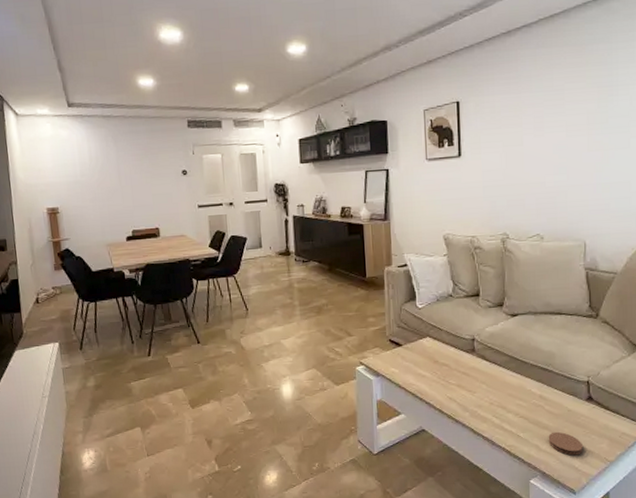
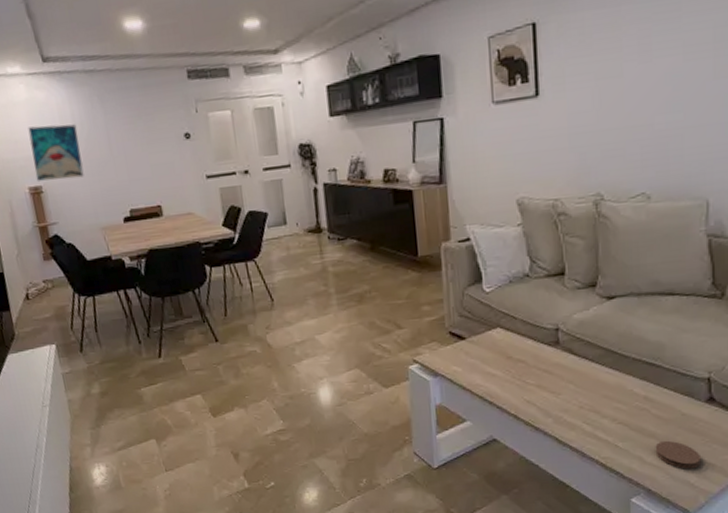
wall art: none [50,158,96,203] -> present [28,124,84,181]

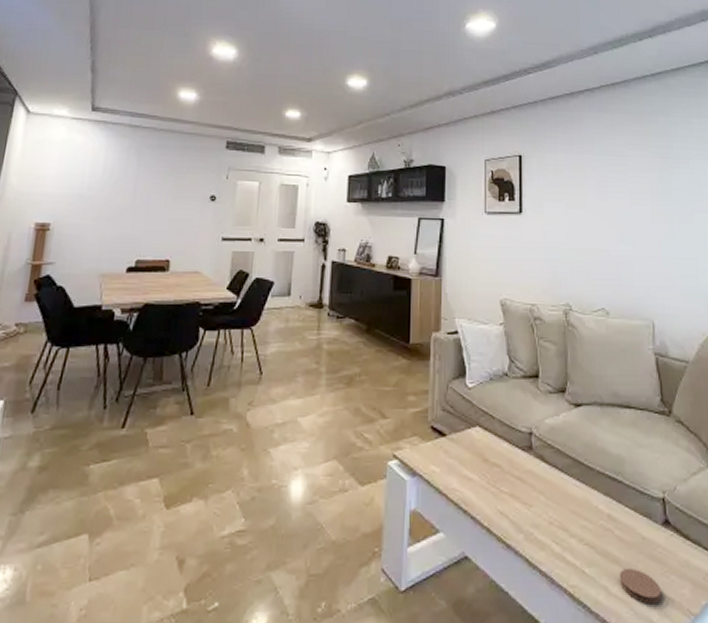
wall art: present [28,124,84,181] -> none [46,165,107,221]

